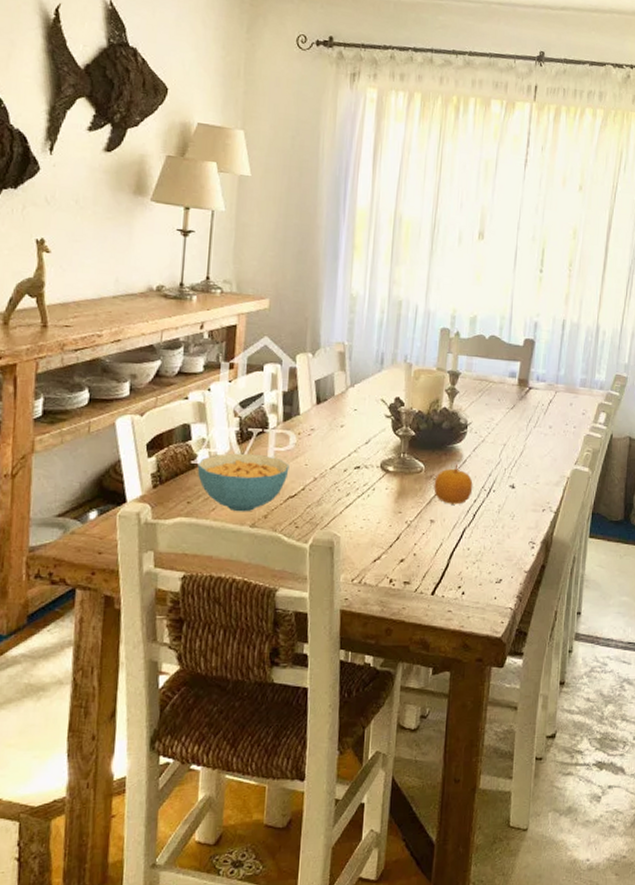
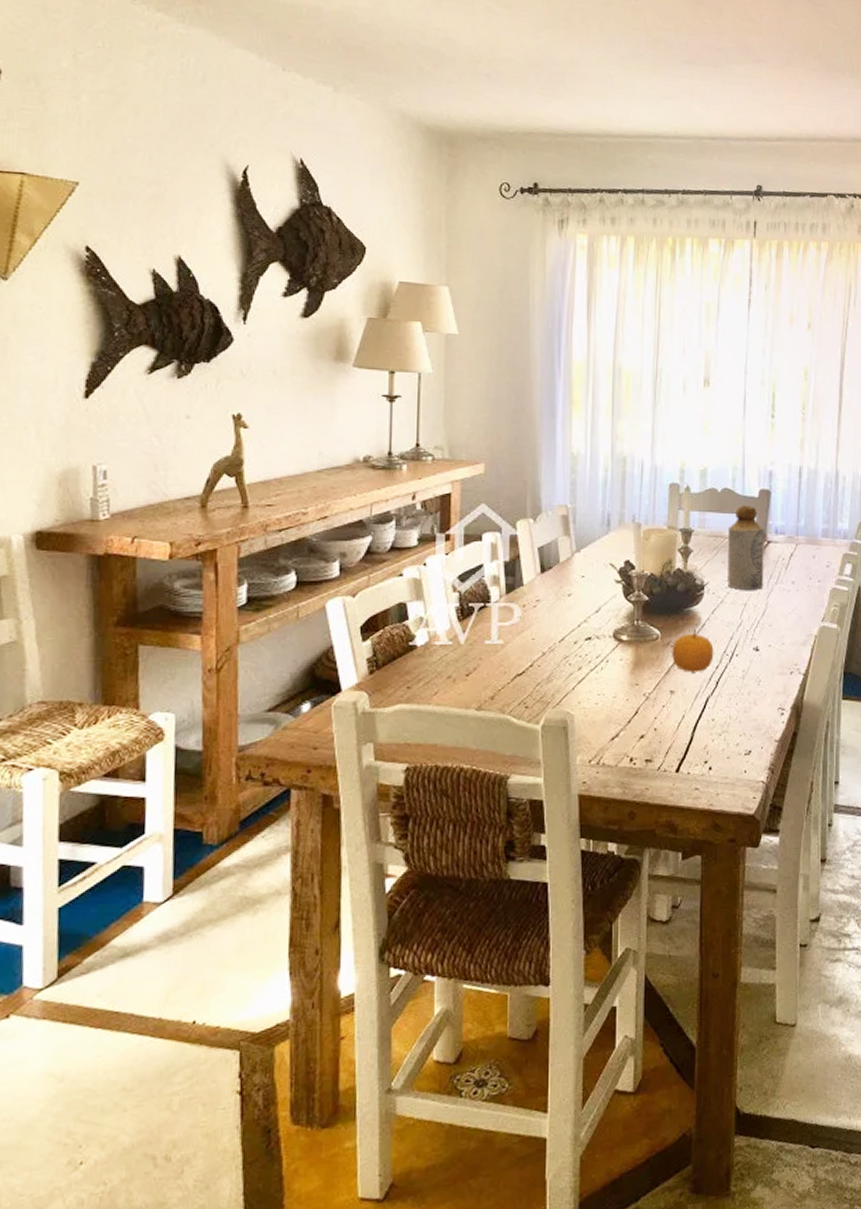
cereal bowl: present [197,453,289,512] -> none [416,630,515,695]
bottle: none [489,352,526,432] -> present [727,505,764,590]

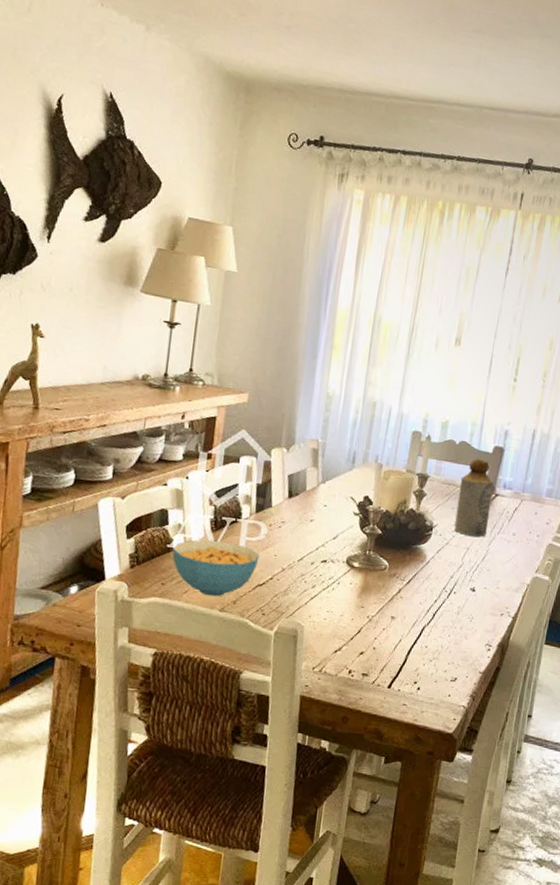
cereal bowl: none [416,630,515,695] -> present [172,539,260,597]
fruit: present [672,629,714,672] -> none [396,564,435,604]

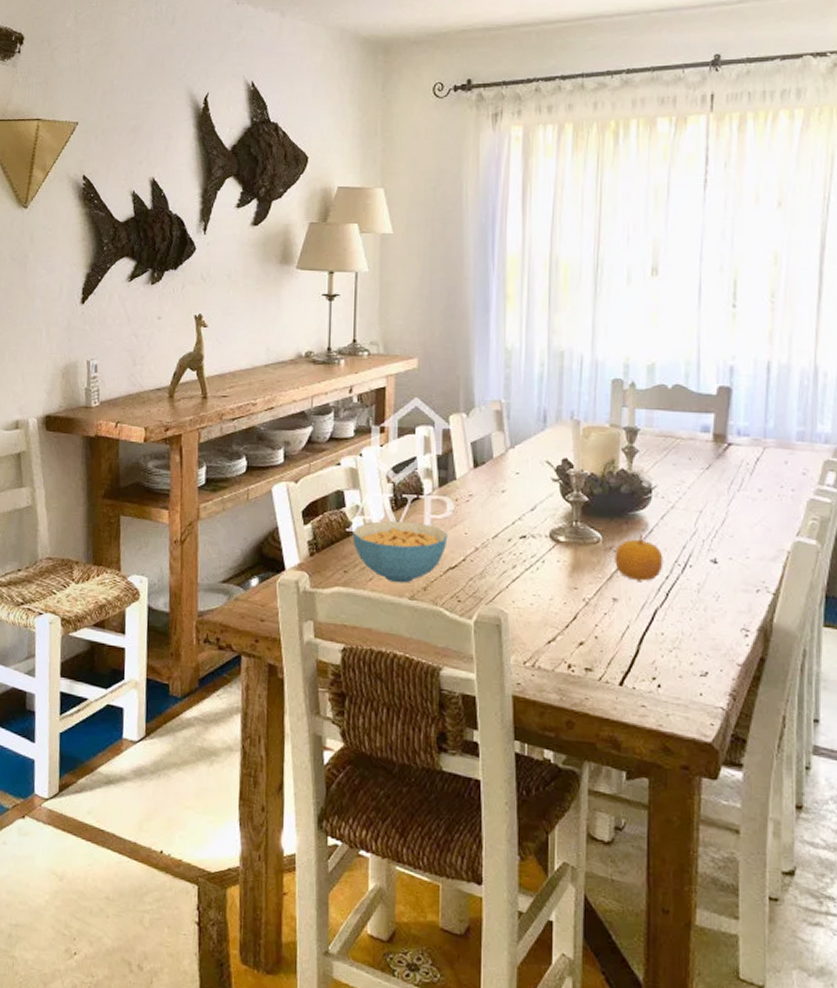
fruit: none [396,564,435,604] -> present [615,534,663,581]
bottle: present [454,458,494,537] -> none [679,403,724,496]

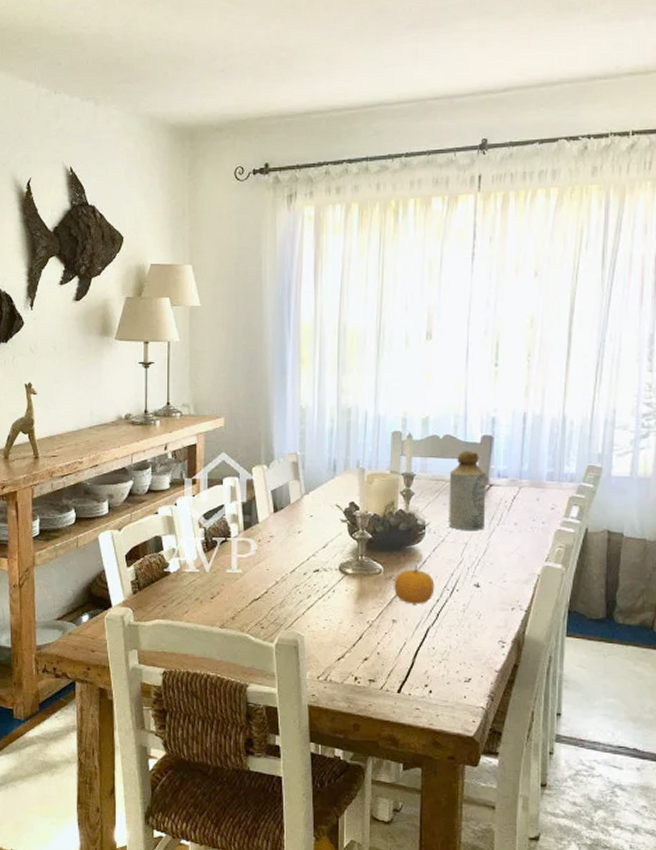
cereal bowl: present [352,520,448,583] -> none [170,560,252,614]
bottle: none [679,403,724,496] -> present [449,451,486,530]

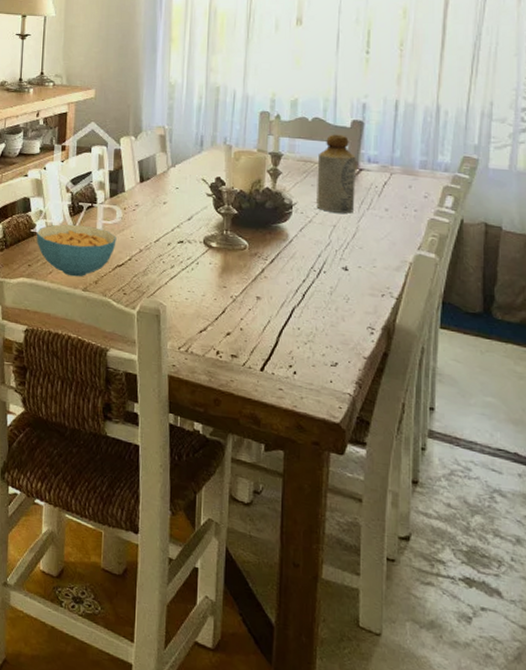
cereal bowl: none [170,560,252,614] -> present [36,224,117,277]
fruit: present [394,565,435,604] -> none [259,243,301,283]

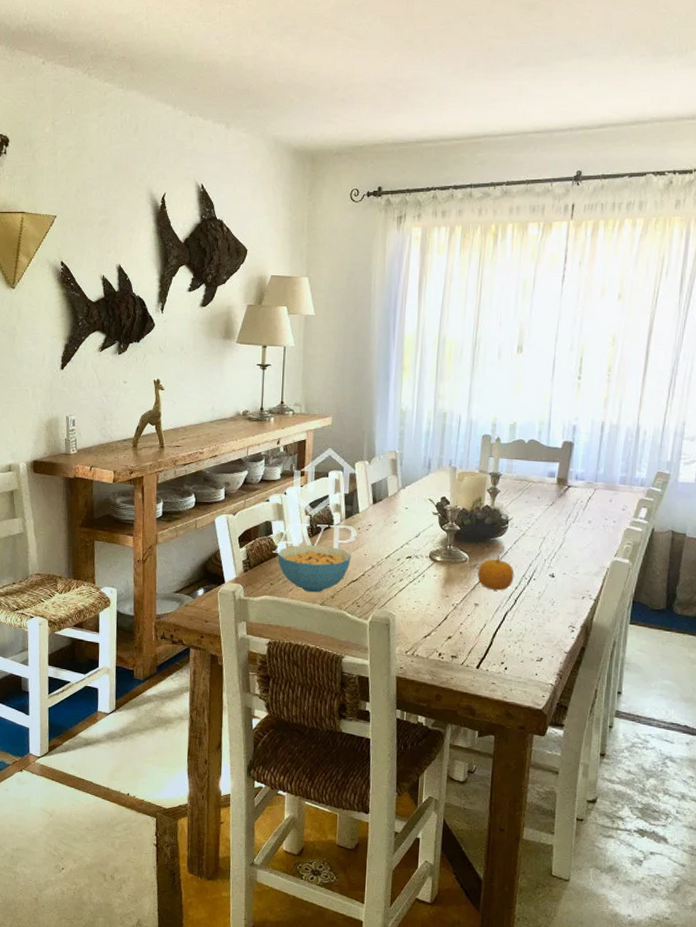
fruit: none [259,243,301,283] -> present [477,555,514,591]
bottle: present [316,134,356,214] -> none [529,454,565,526]

